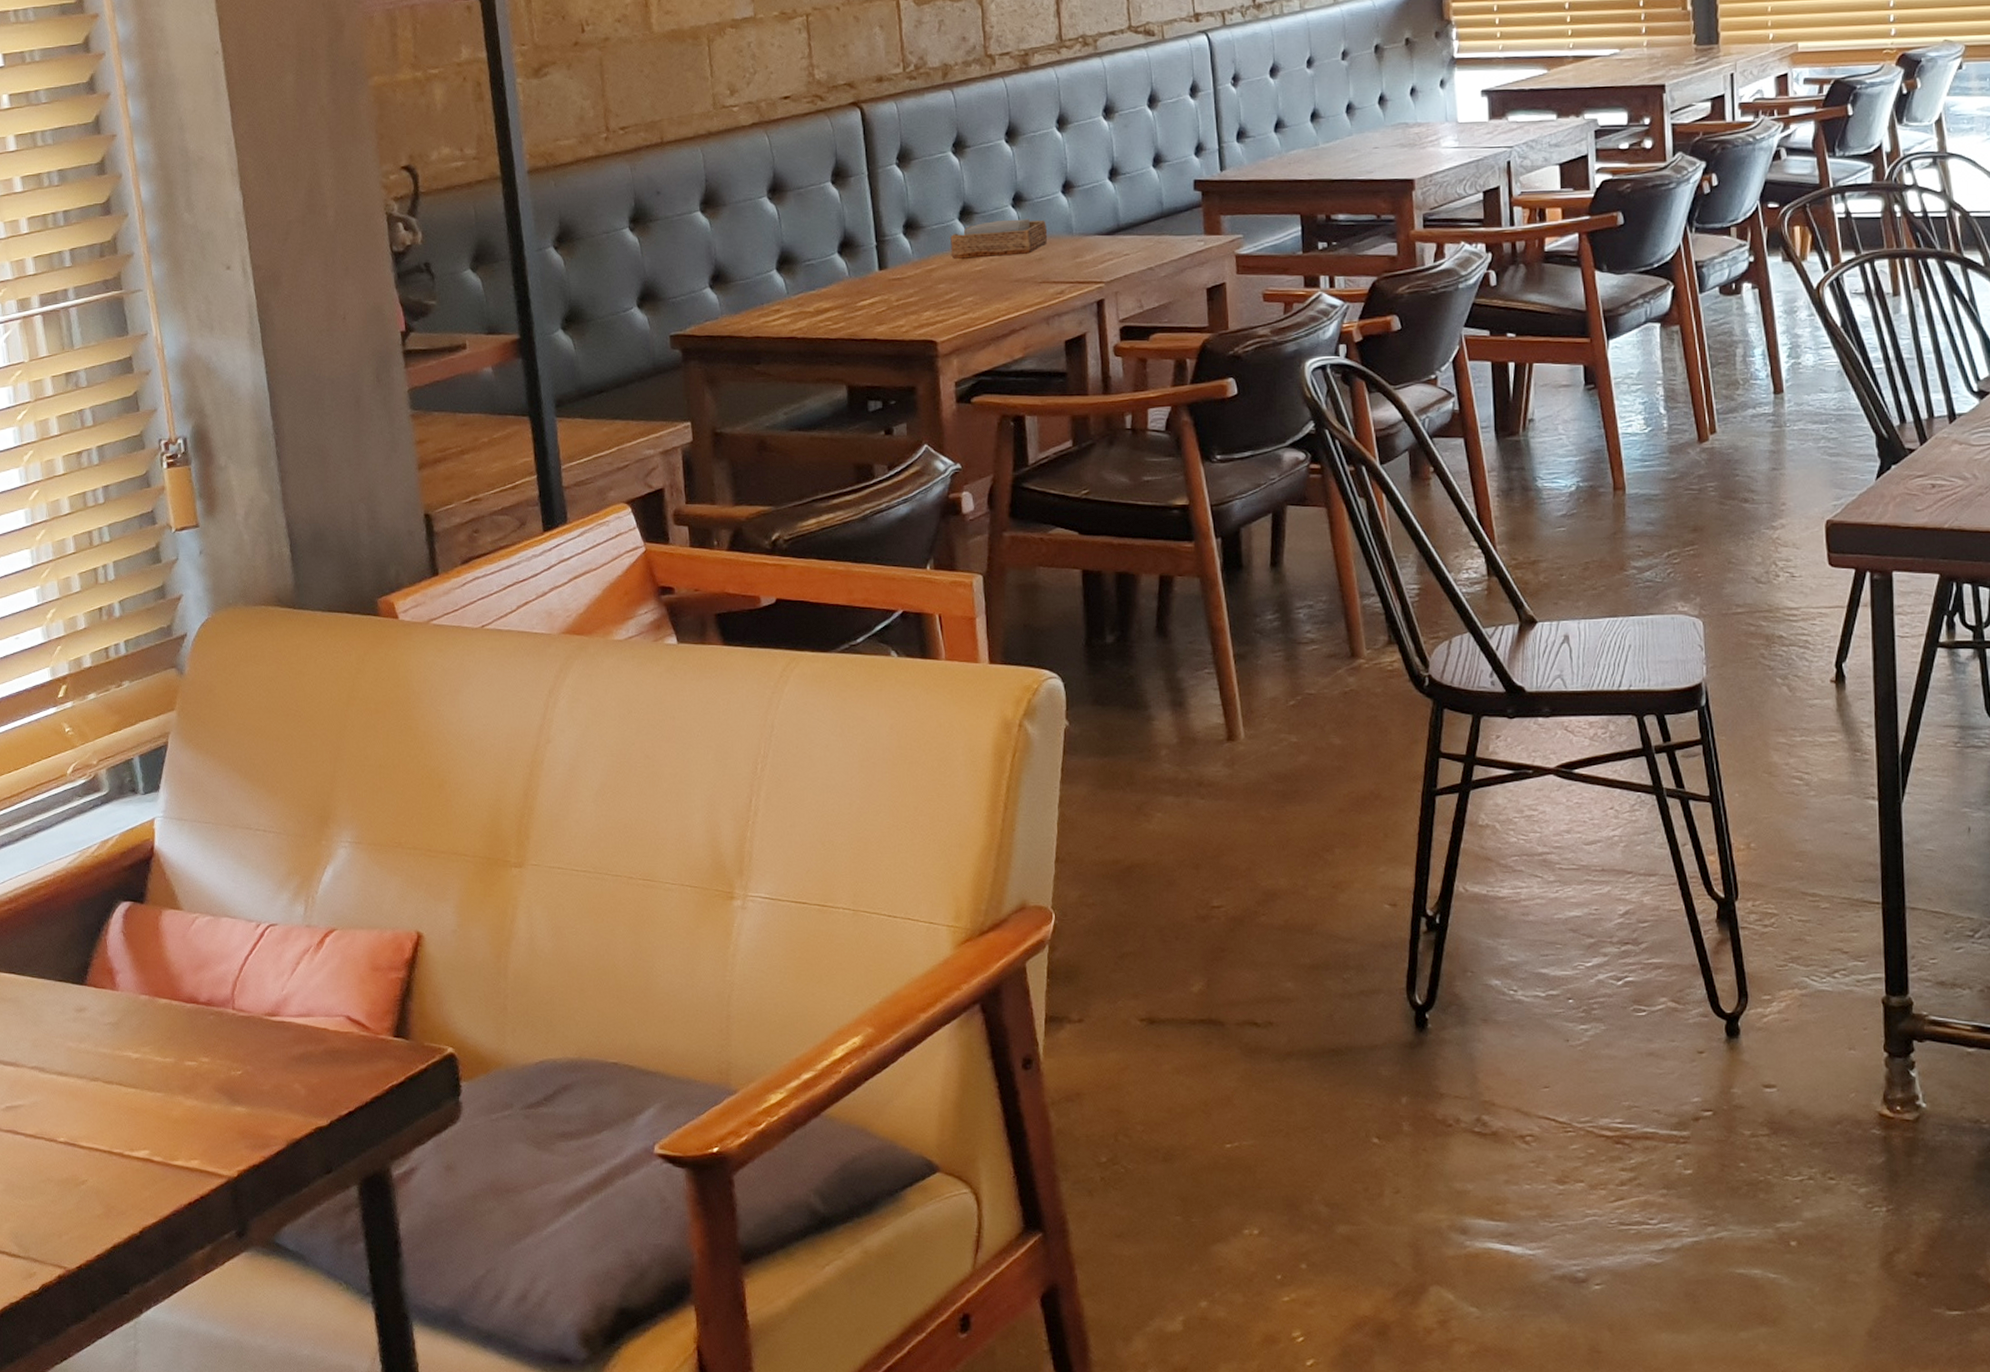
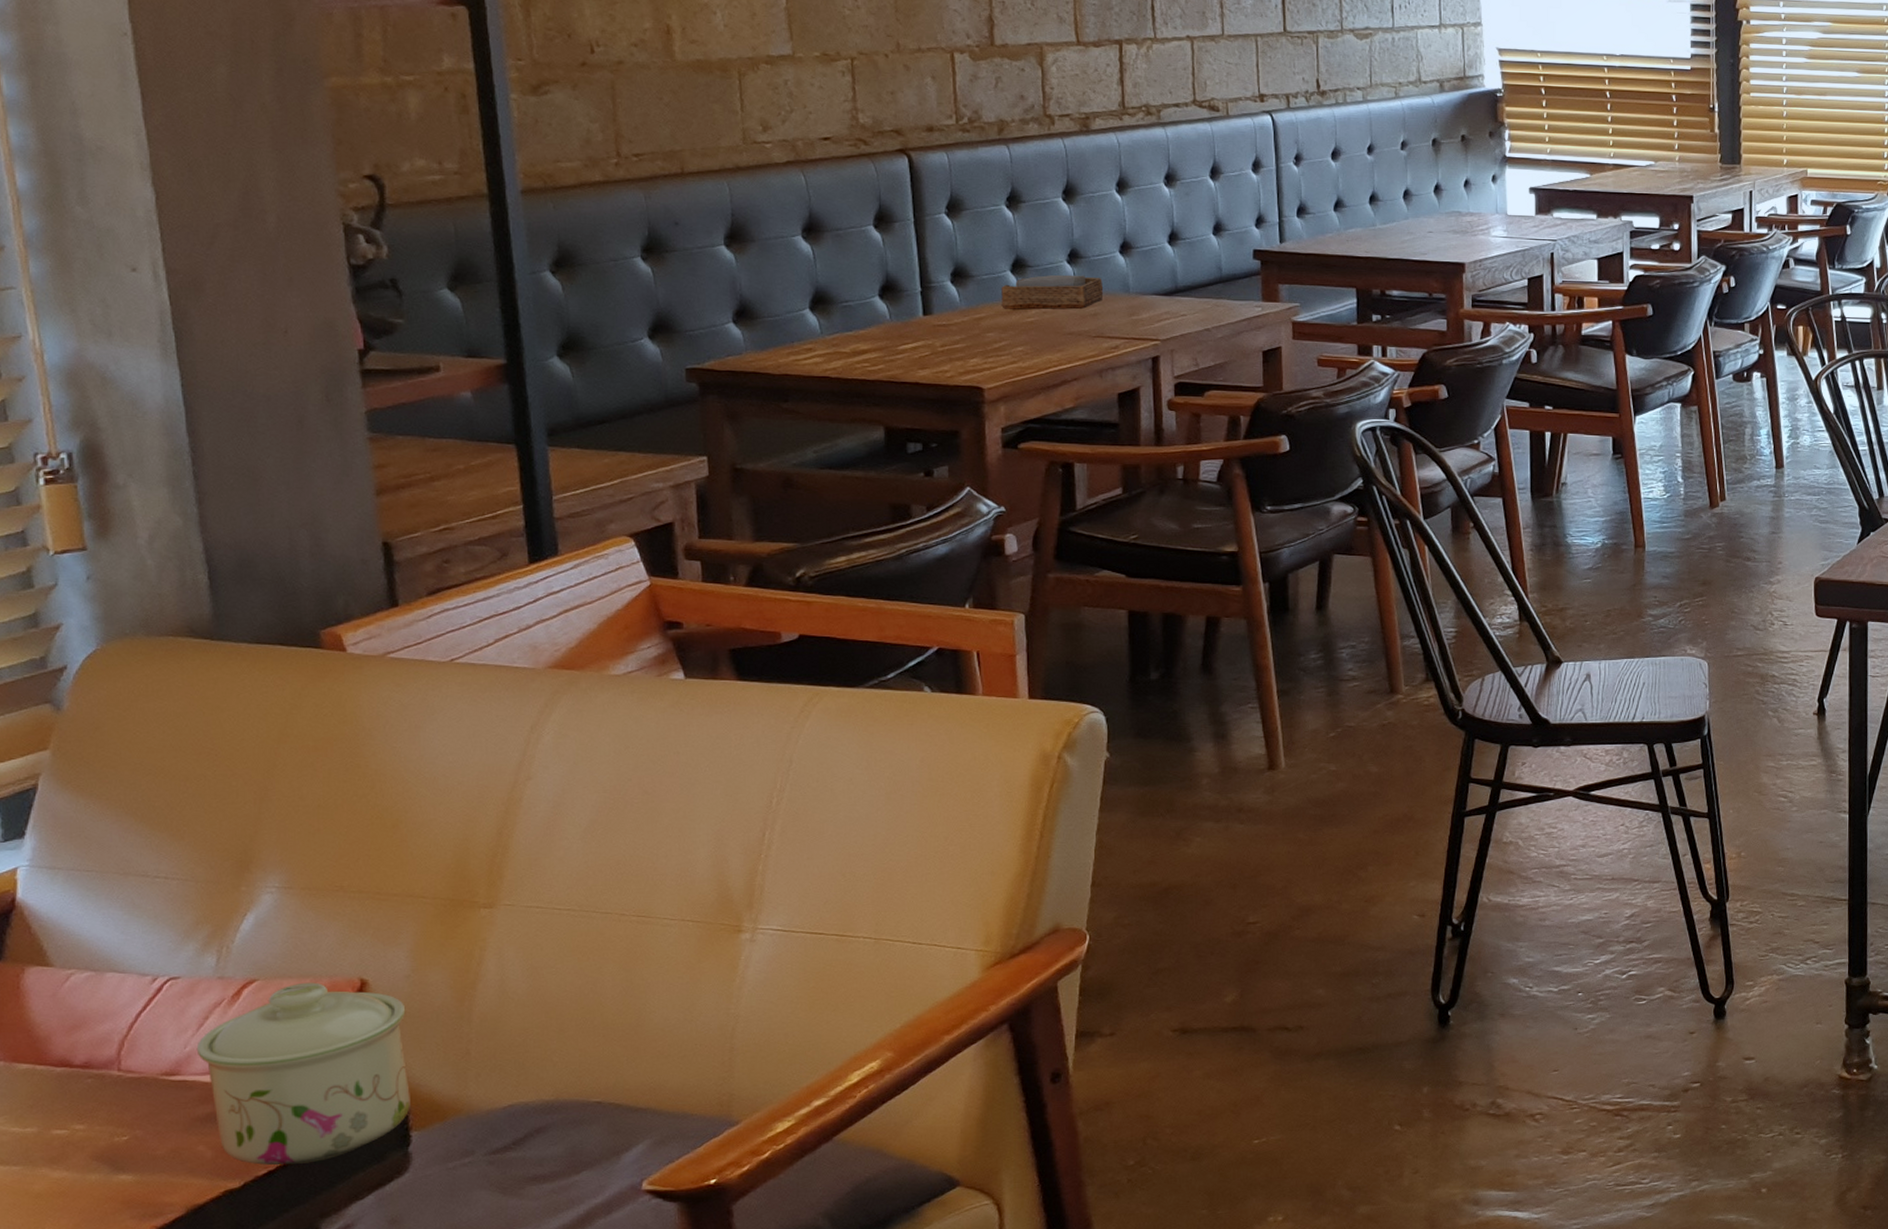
sugar bowl: none [291,933,460,1107] -> present [196,982,410,1165]

